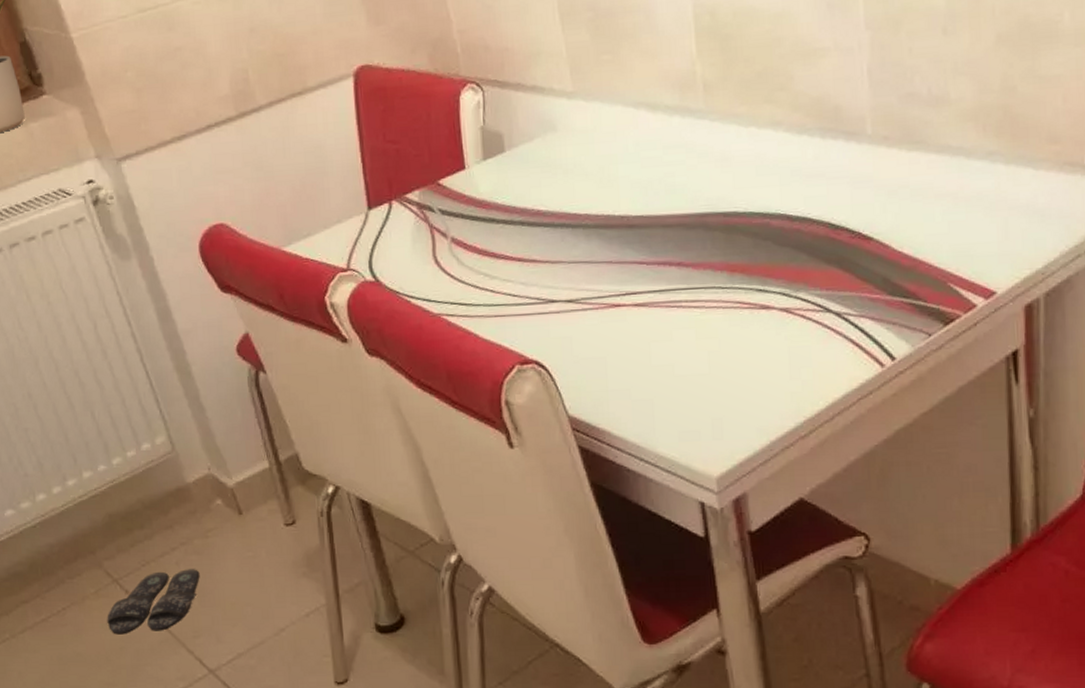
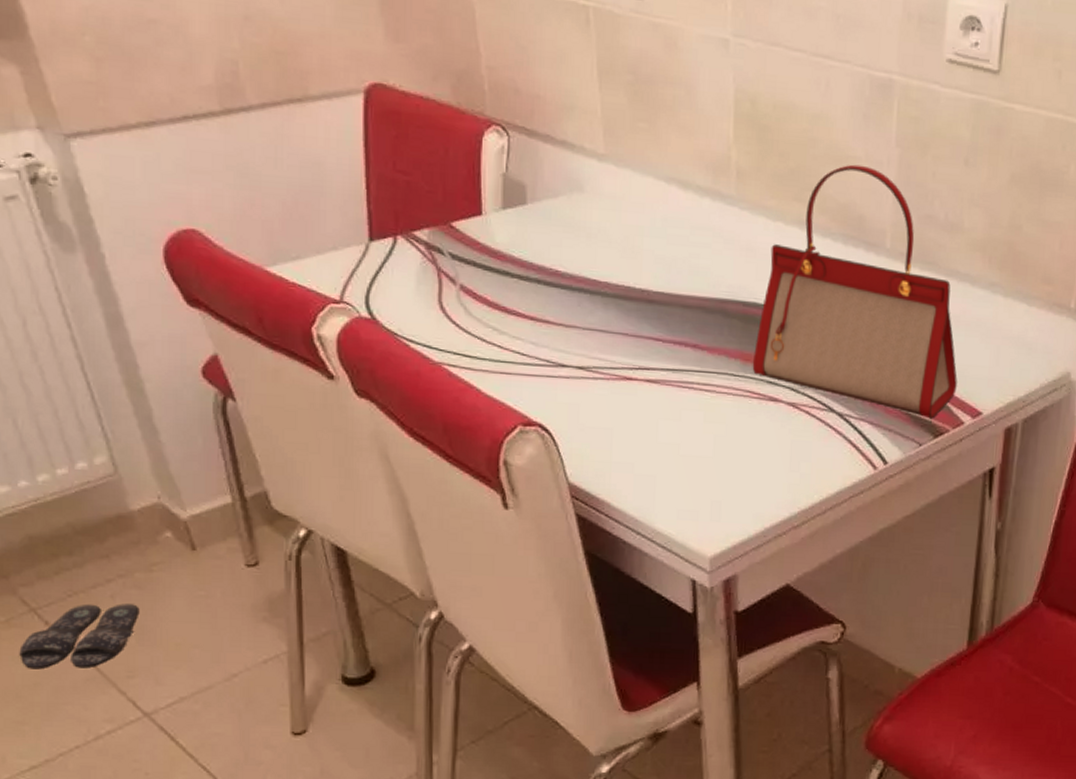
handbag: none [739,55,964,306] -> present [752,164,957,419]

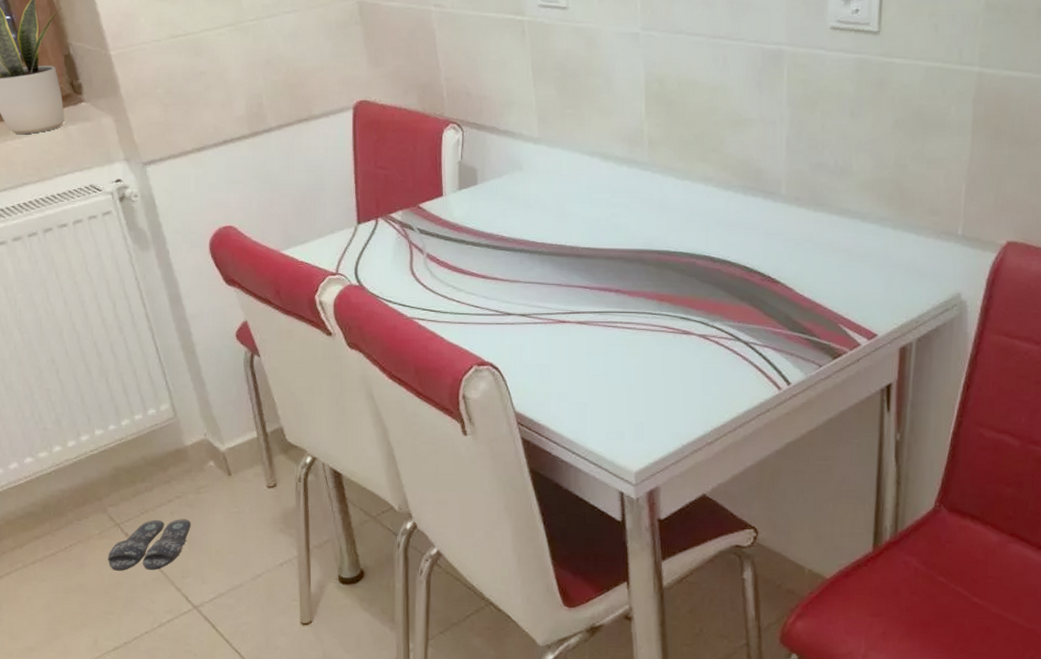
handbag: present [752,164,957,419] -> none [667,125,852,343]

